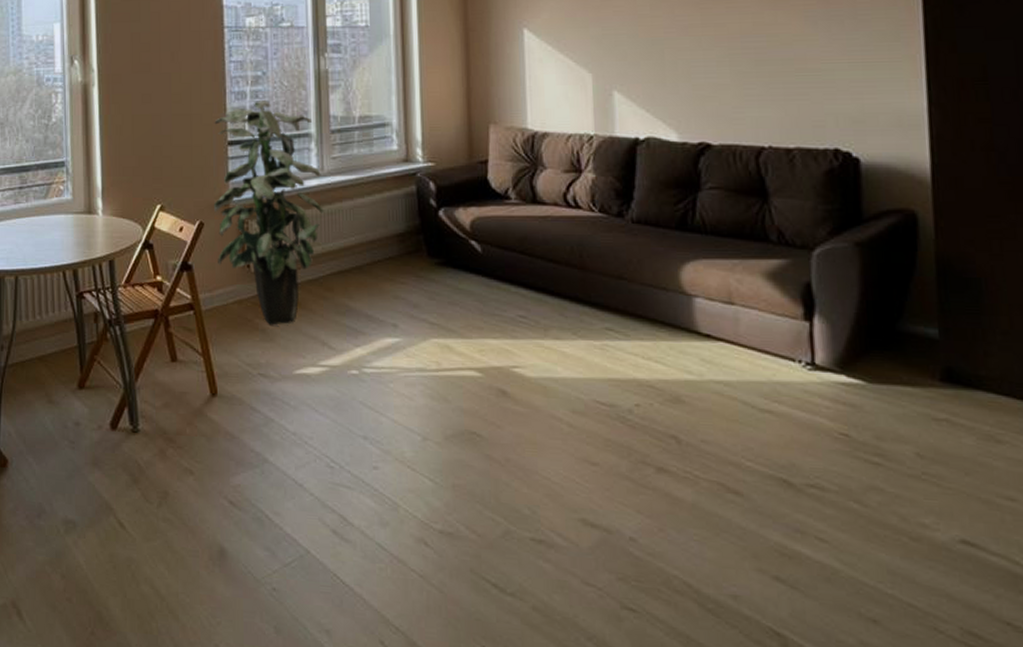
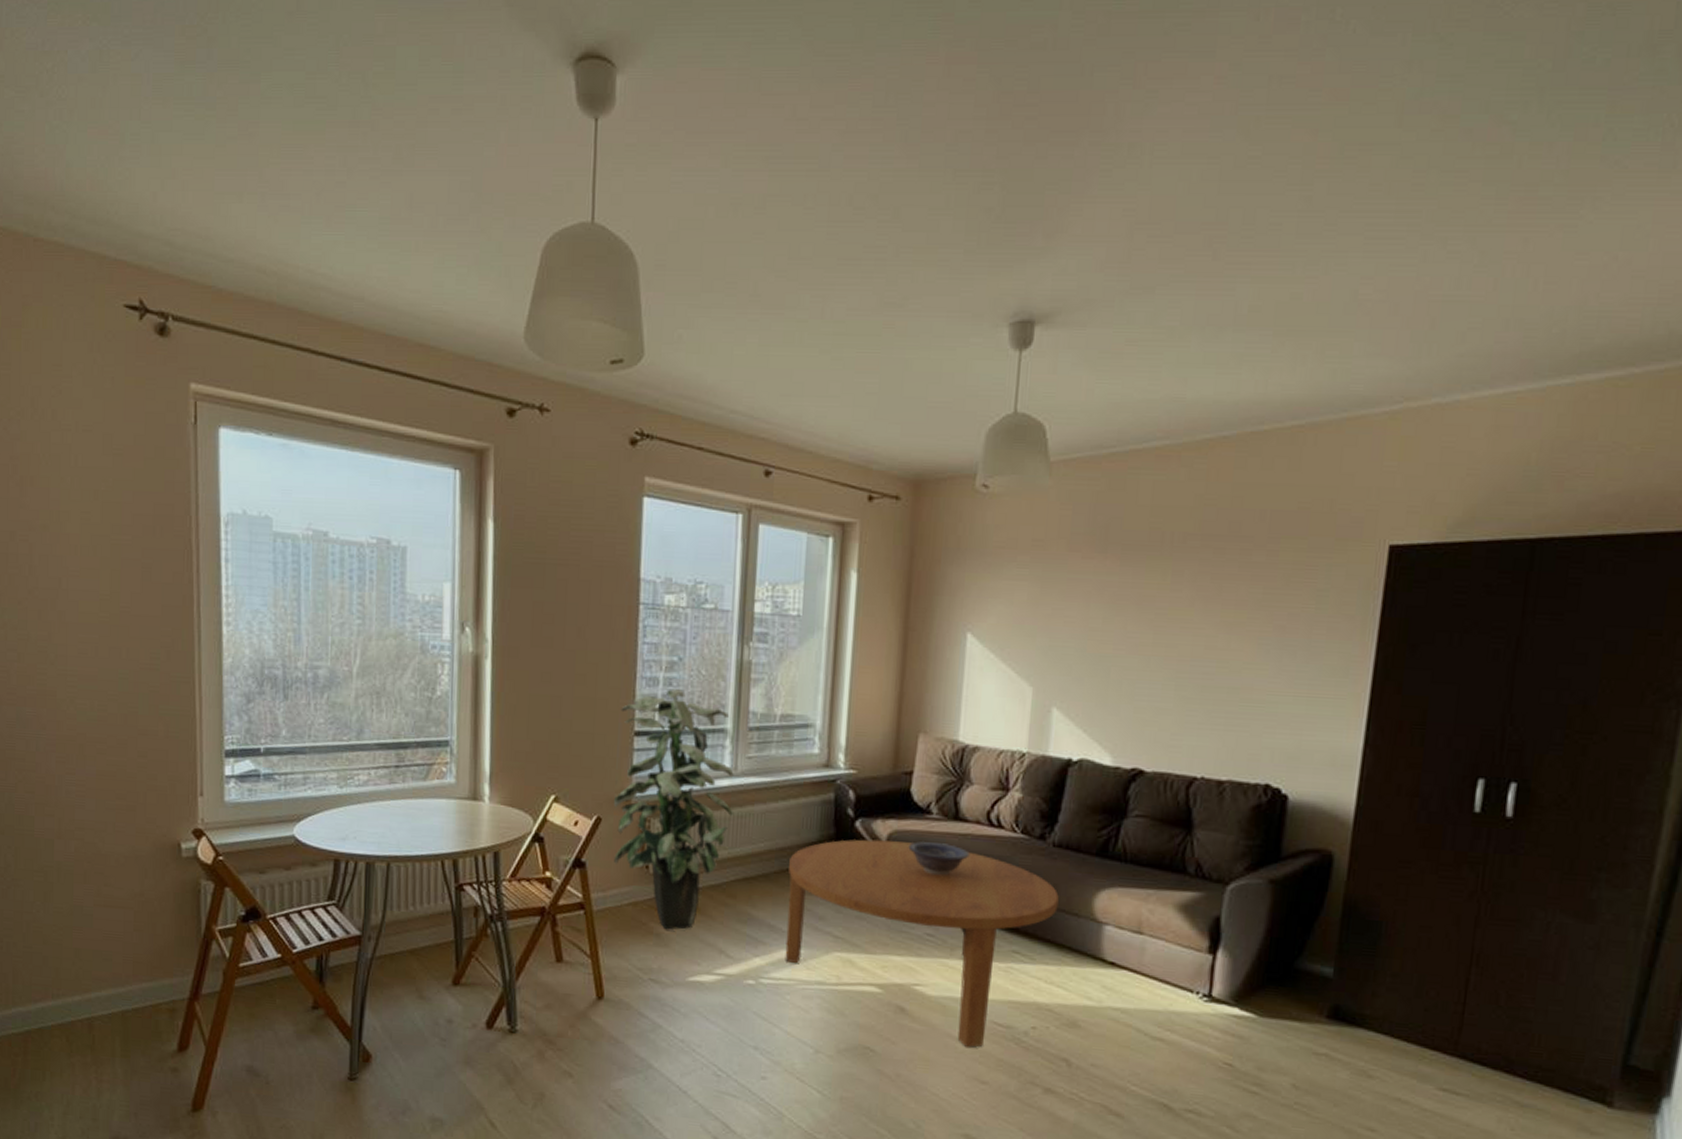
coffee table: none [380,227,645,428] -> present [785,839,1059,1047]
decorative bowl: none [491,226,552,258] -> present [908,842,970,876]

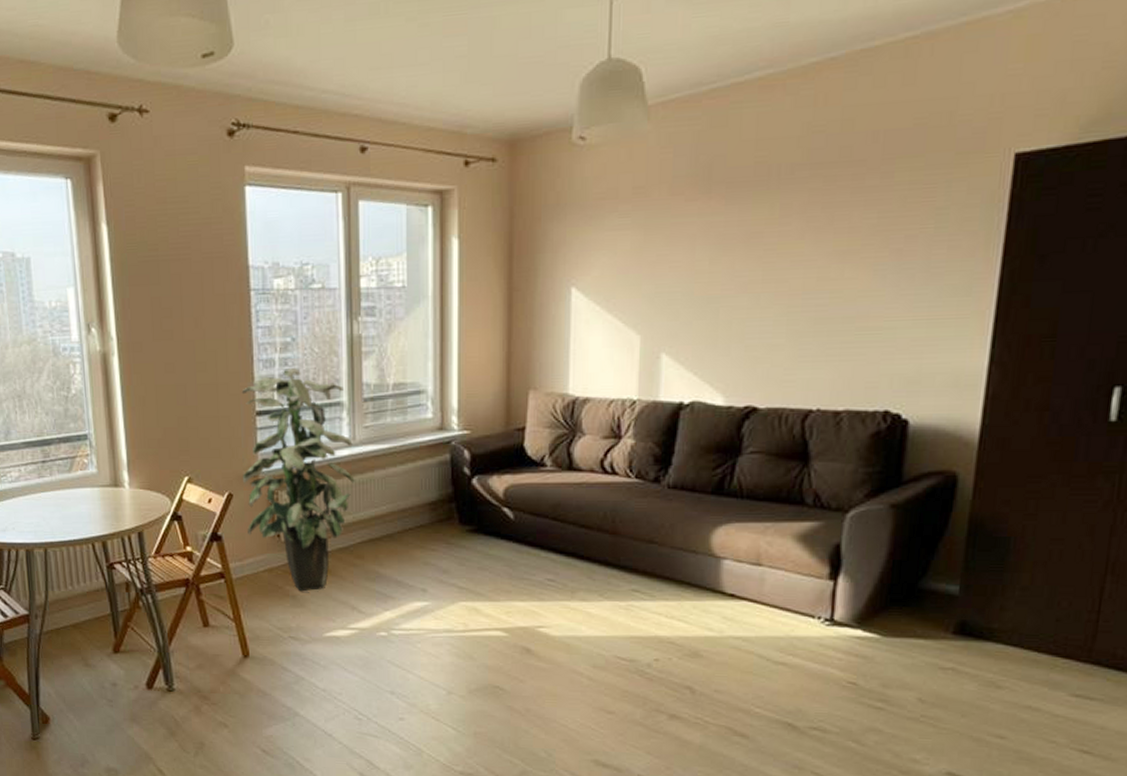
coffee table: present [785,839,1059,1047] -> none [411,495,676,681]
decorative bowl: present [908,842,970,876] -> none [525,493,585,524]

